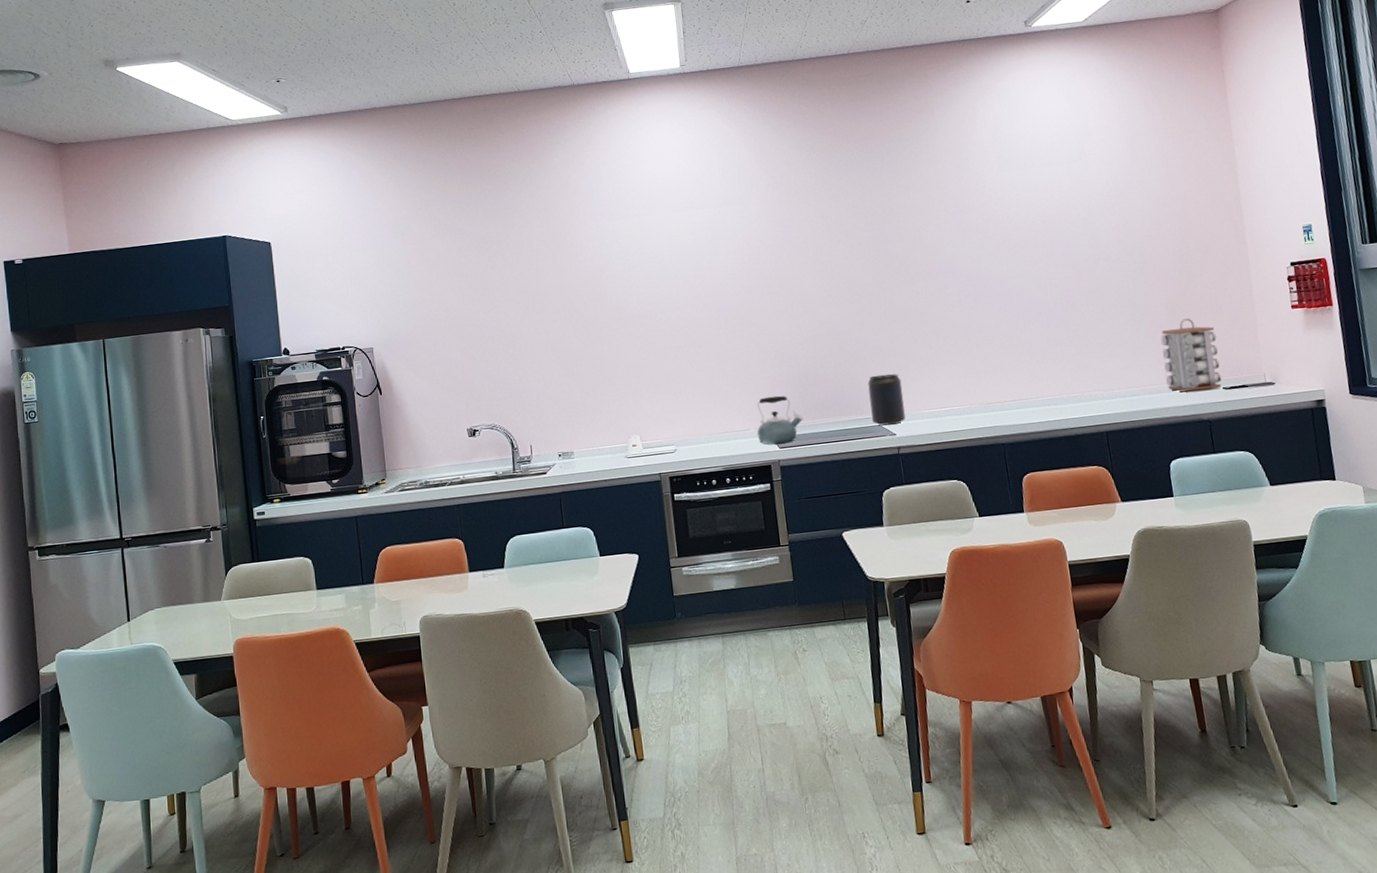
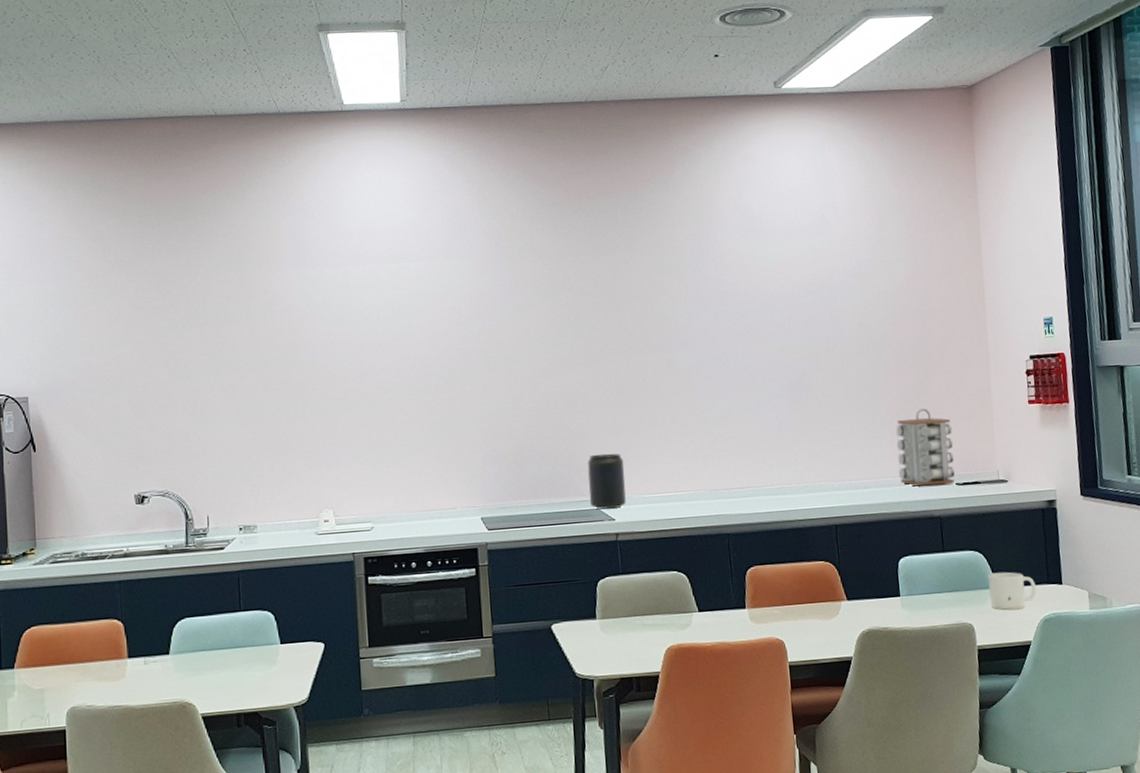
kettle: present [756,395,803,445] -> none [463,472,516,526]
mug: none [1259,470,1310,507] -> present [987,572,1036,611]

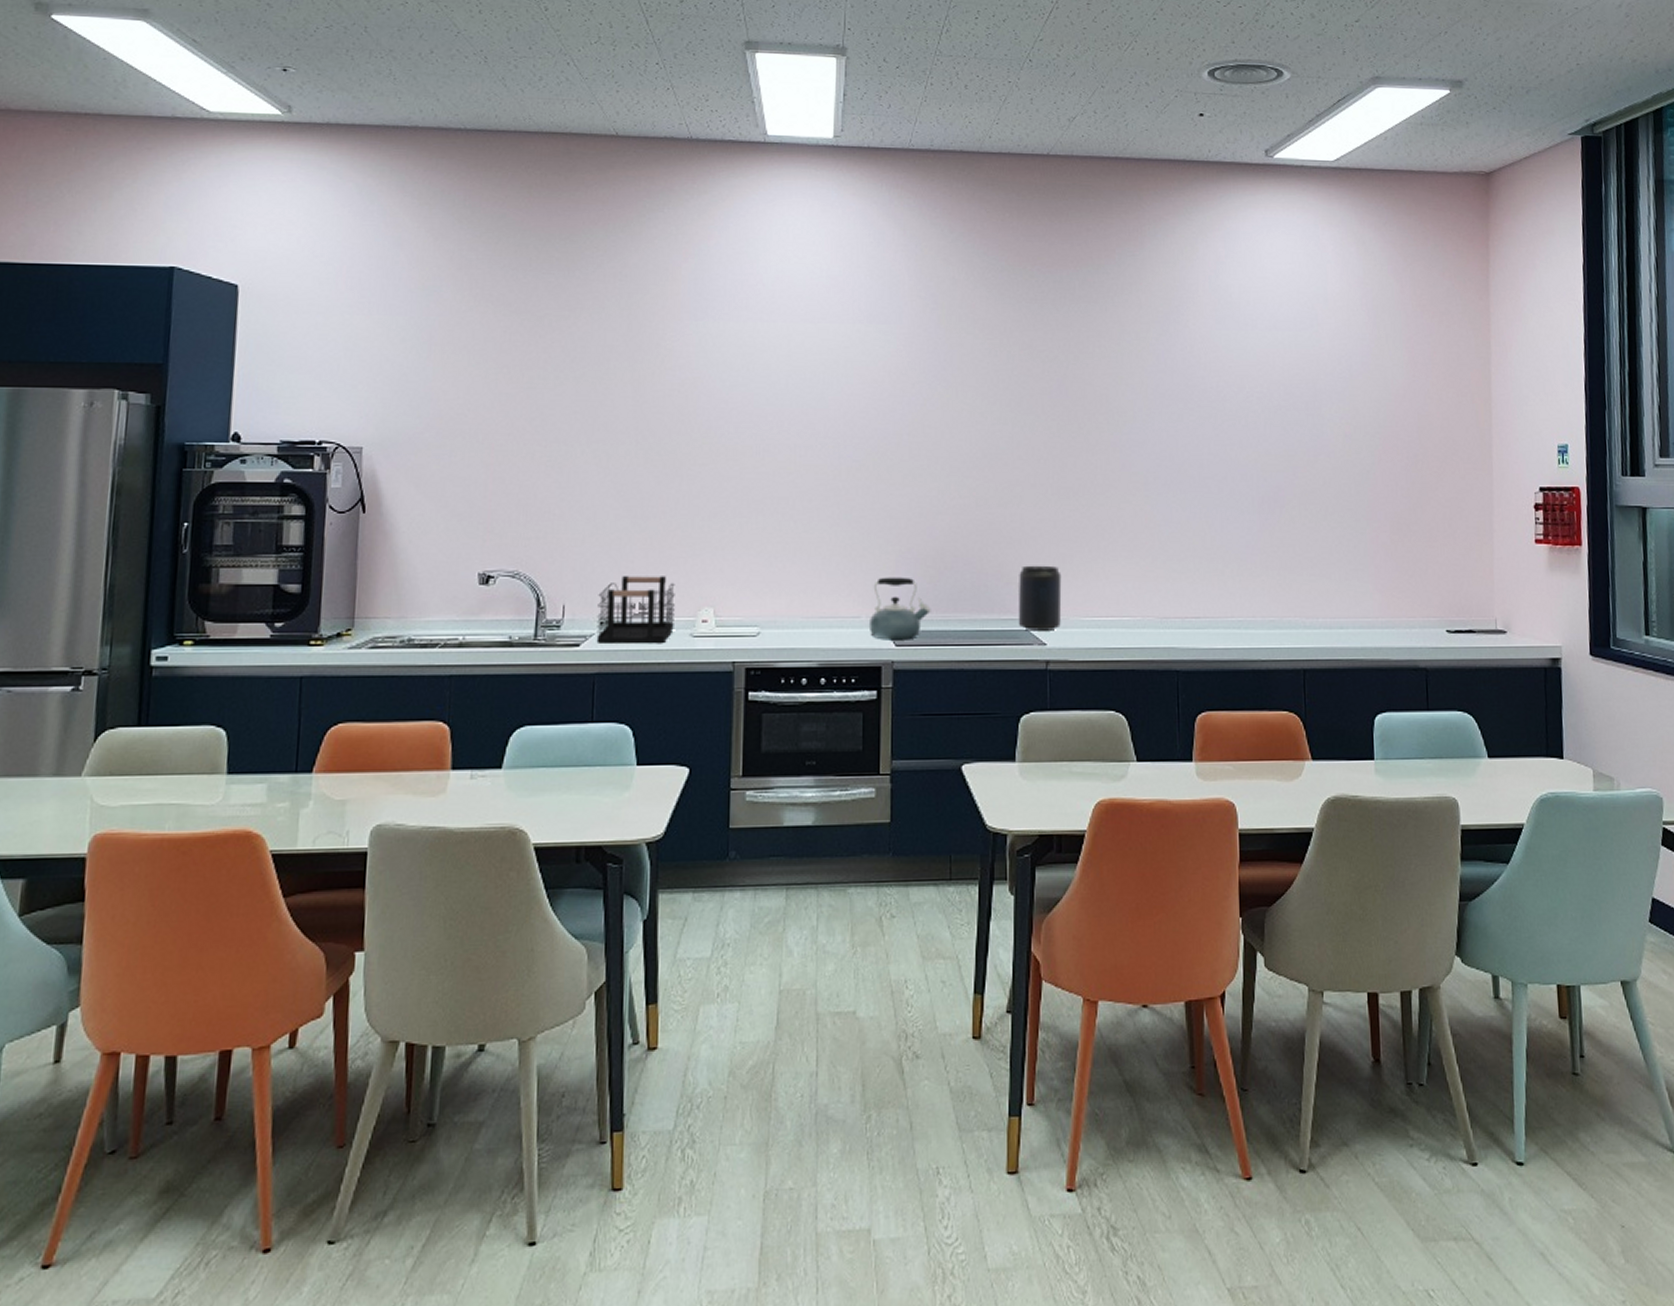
dish rack: none [236,486,301,547] -> present [596,576,675,645]
kettle: none [463,472,516,526] -> present [868,577,931,640]
spice rack: present [896,408,955,487] -> none [1381,540,1446,632]
mug: present [987,572,1036,611] -> none [1477,739,1533,786]

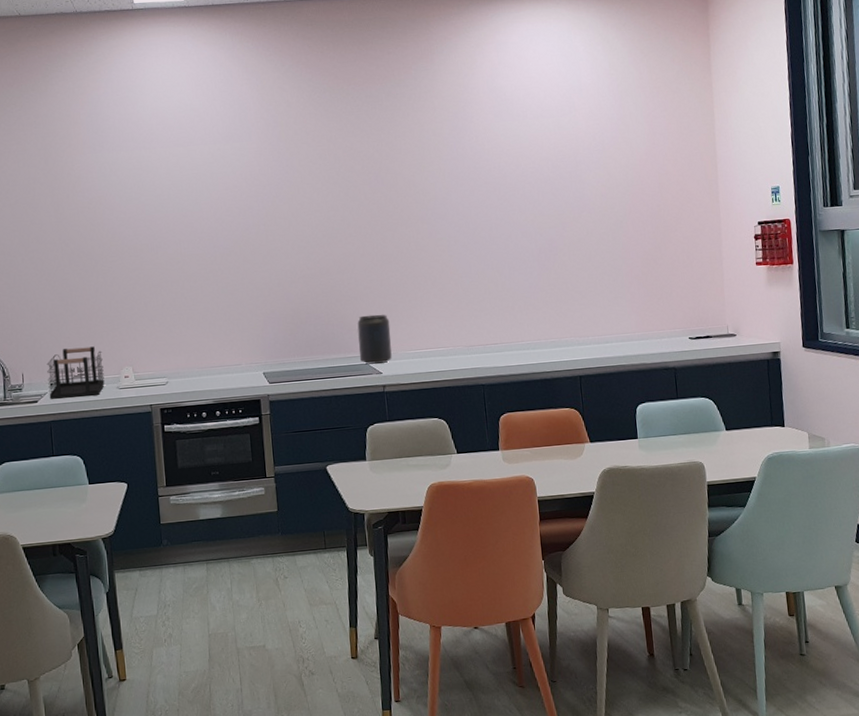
kettle: present [868,577,931,640] -> none [247,332,294,380]

